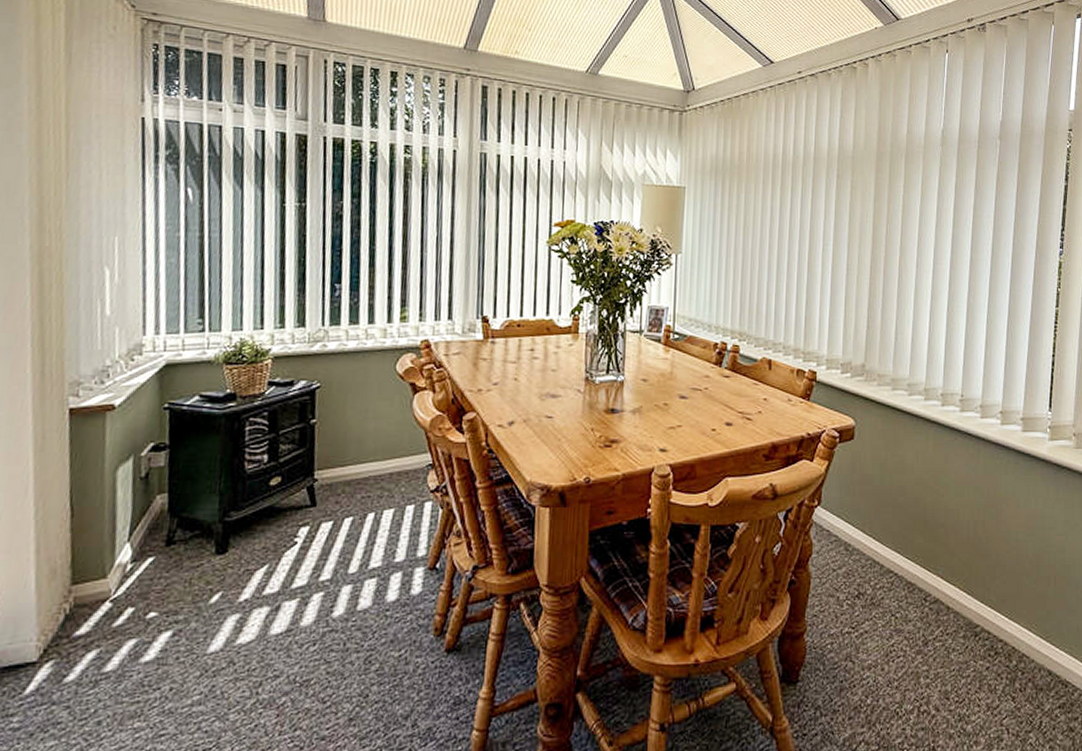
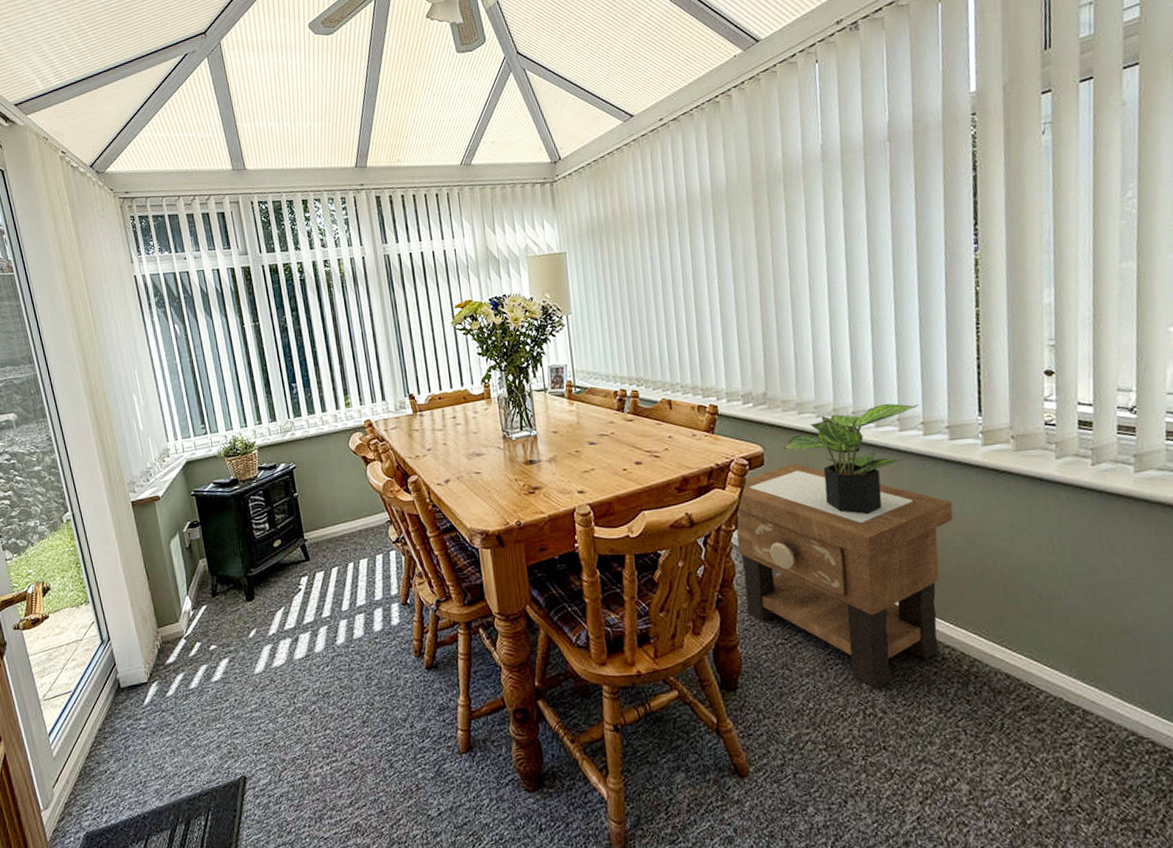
side table: none [817,440,1019,685] -> present [736,463,953,690]
potted plant: none [874,389,999,500] -> present [783,403,919,515]

